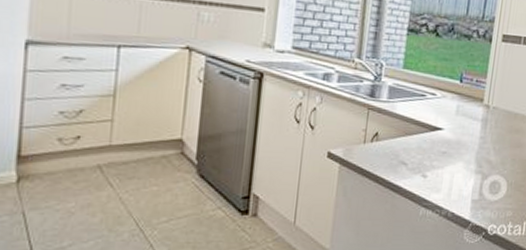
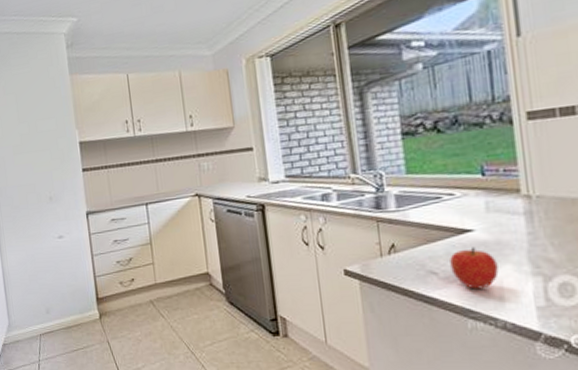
fruit: none [418,143,454,182] -> present [450,246,499,289]

